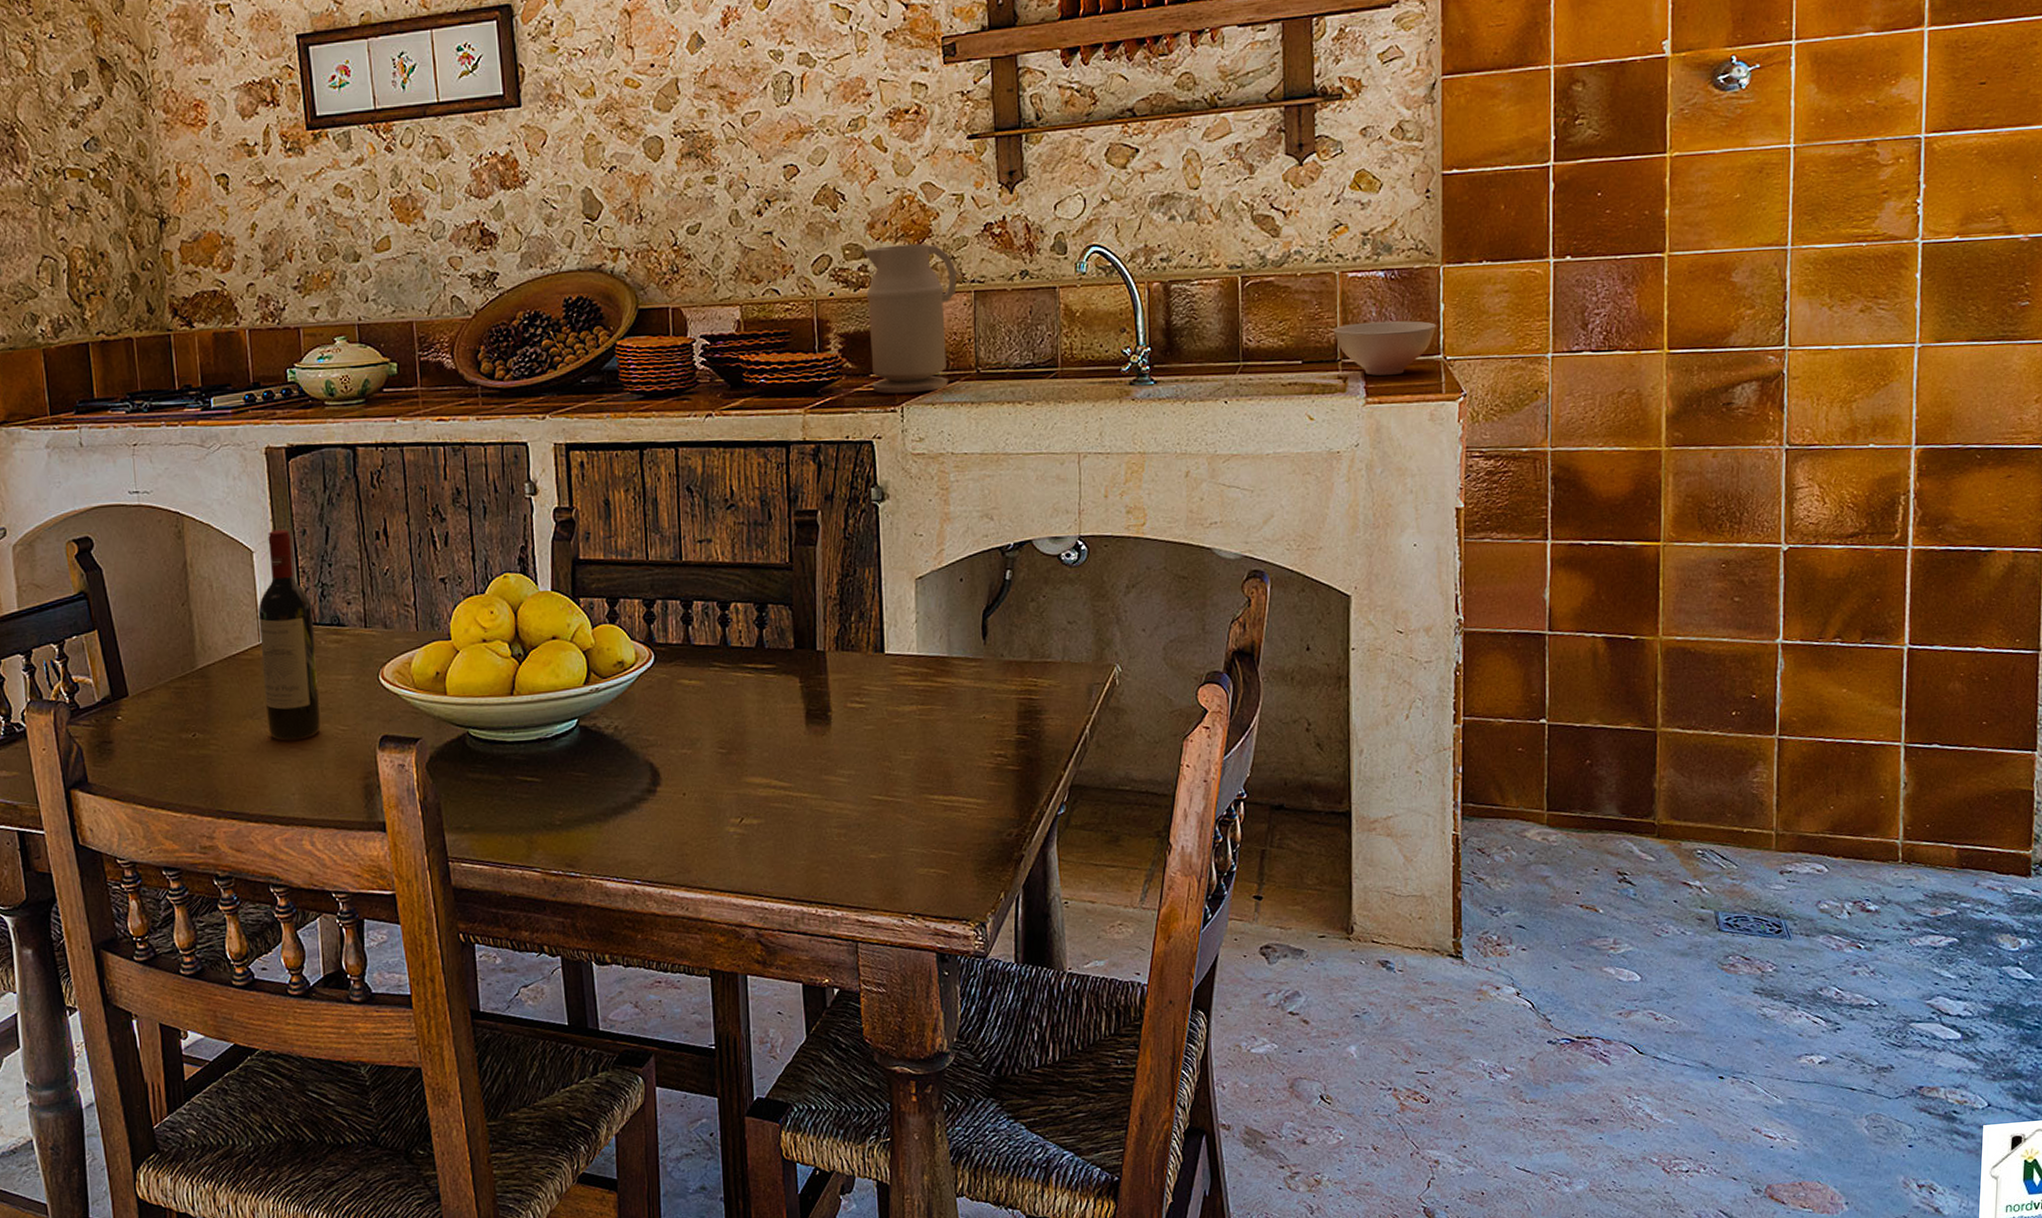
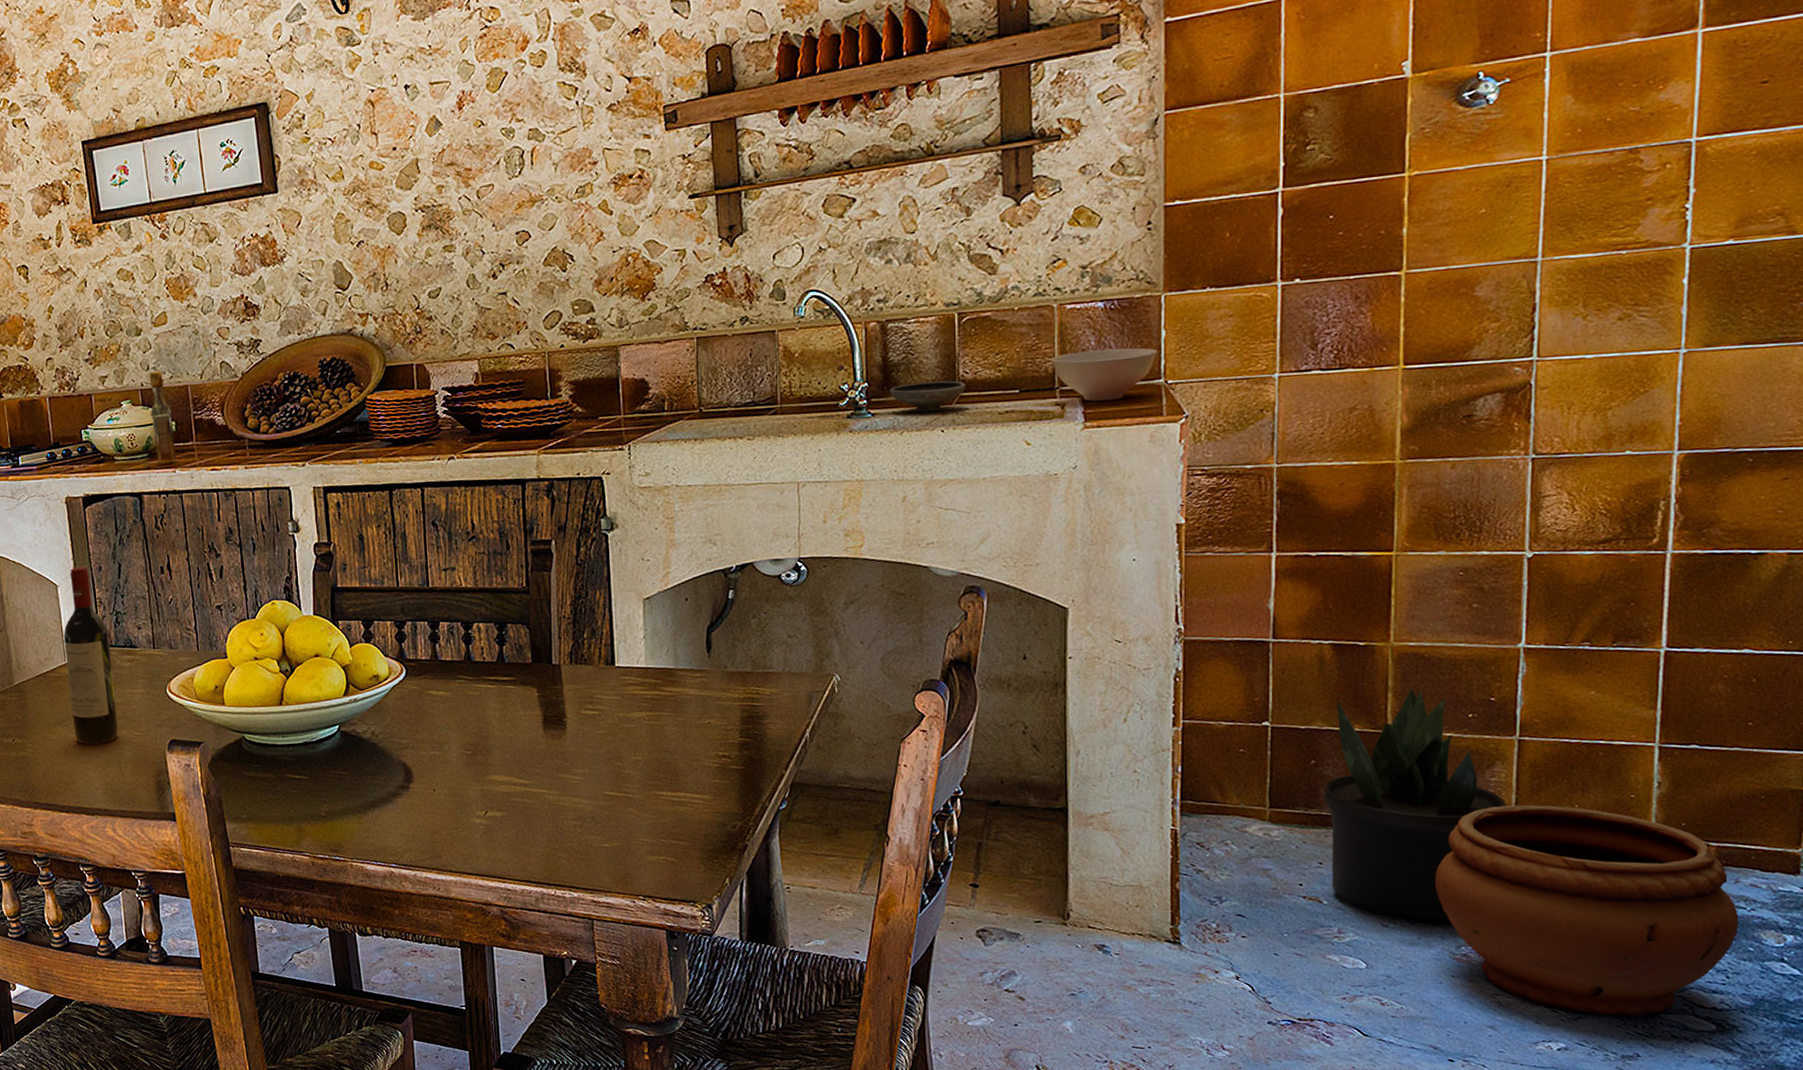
bottle: none [368,304,398,412] -> present [149,371,177,464]
water jug: present [862,243,957,394] -> none [590,296,680,434]
ceramic bowl: none [1172,348,1249,382] -> present [889,380,966,413]
planter: none [1598,685,1768,930] -> present [1323,688,1506,922]
planter pot: none [1703,806,1979,1027] -> present [1434,805,1739,1017]

